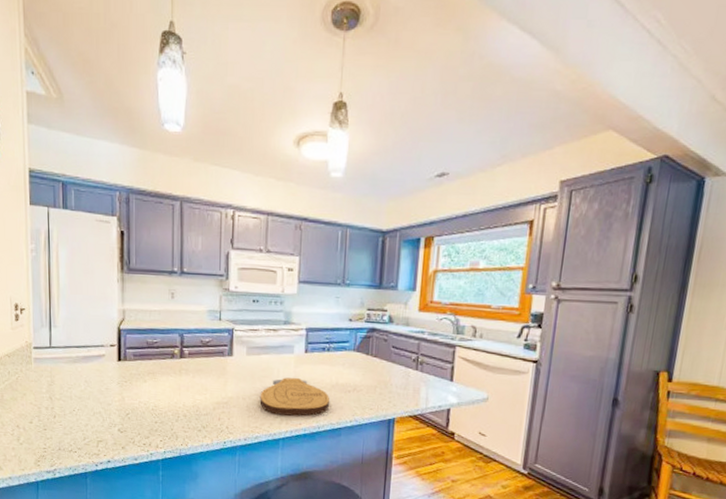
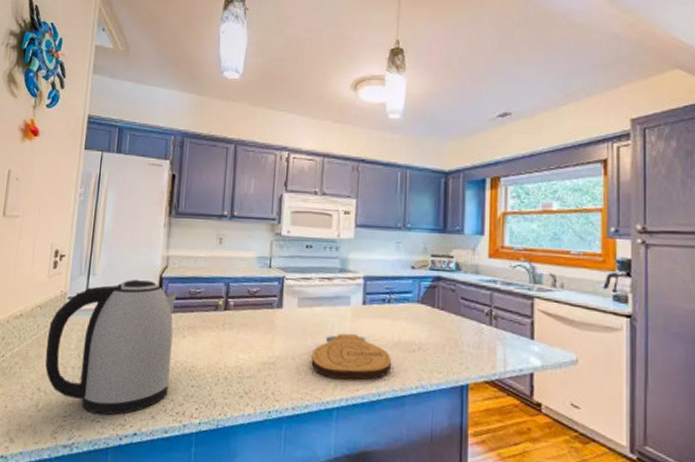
kettle: none [19,330,136,447] -> present [45,279,177,416]

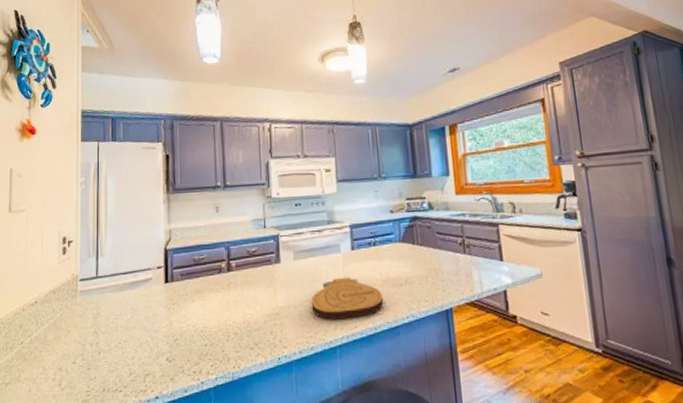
kettle: present [45,279,177,416] -> none [63,254,185,385]

